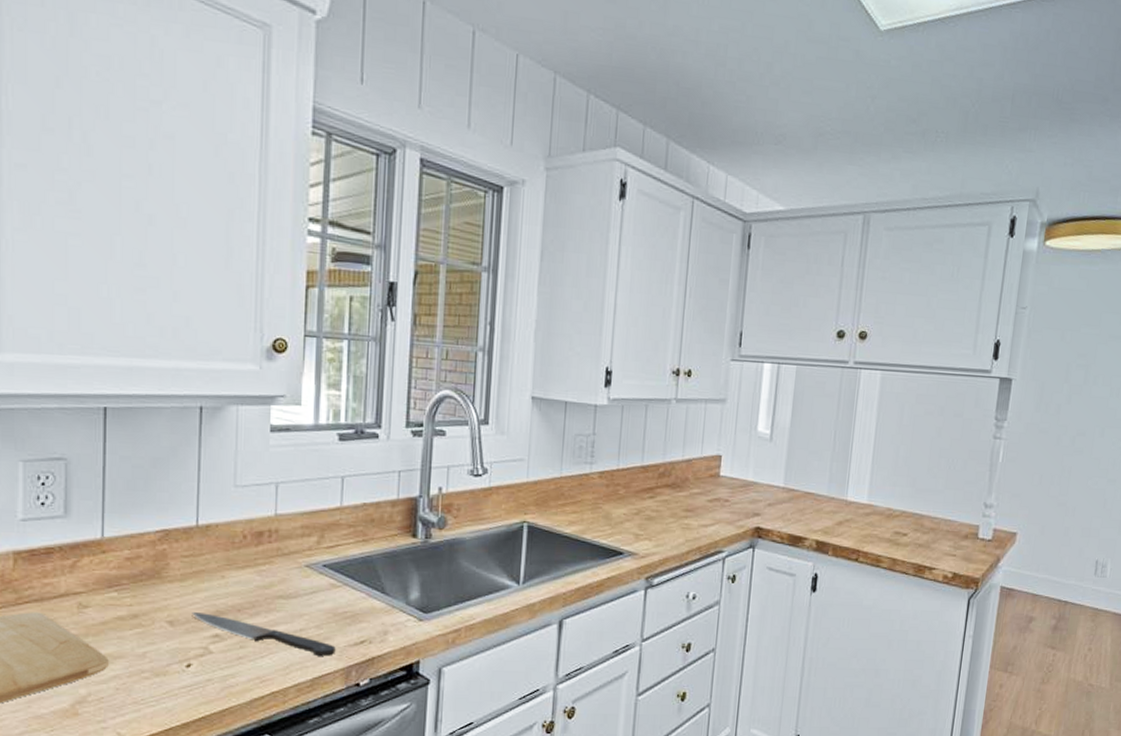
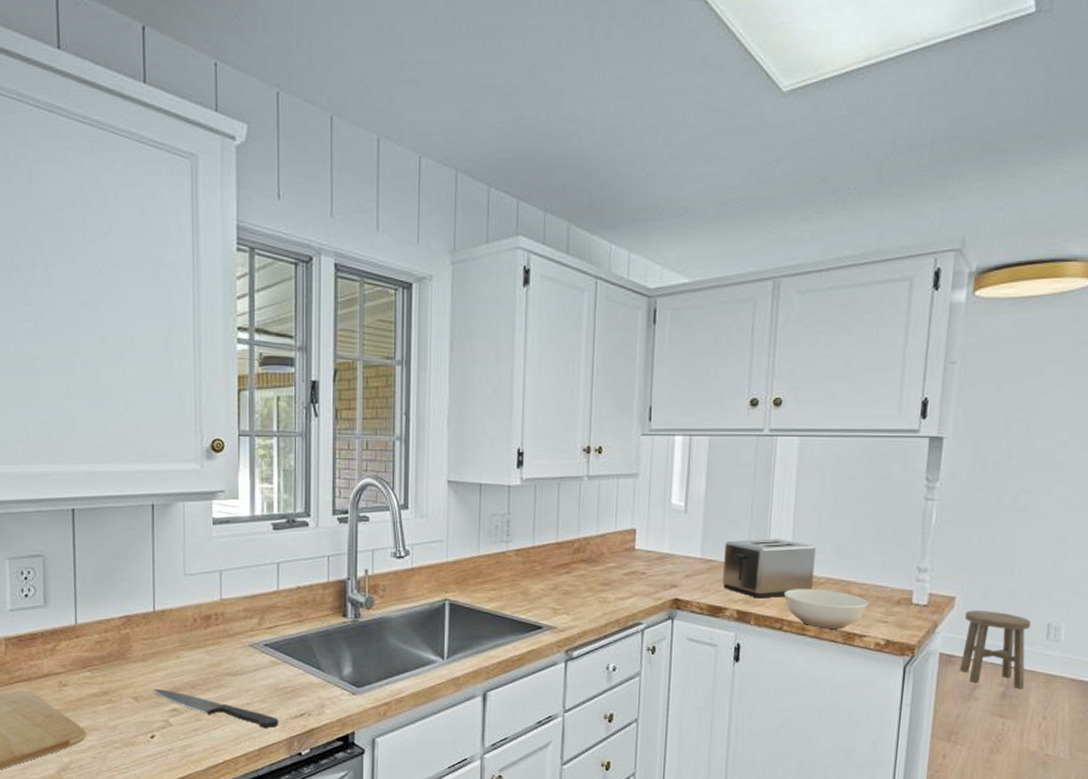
toaster: none [803,470,893,530] -> present [723,538,816,599]
bowl: none [860,520,939,562] -> present [783,589,869,630]
stool: none [1017,546,1082,621] -> present [959,610,1032,688]

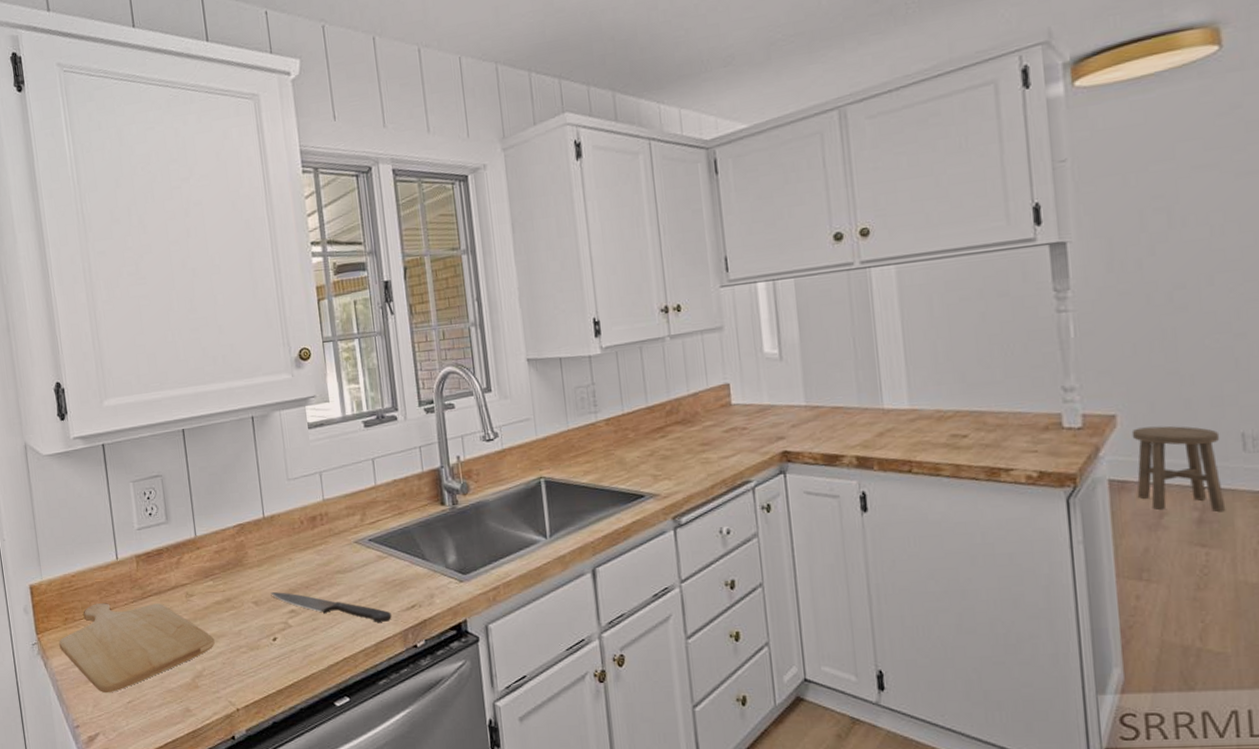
toaster: present [723,538,816,599] -> none [830,374,940,442]
bowl: present [783,589,869,630] -> none [906,423,1010,467]

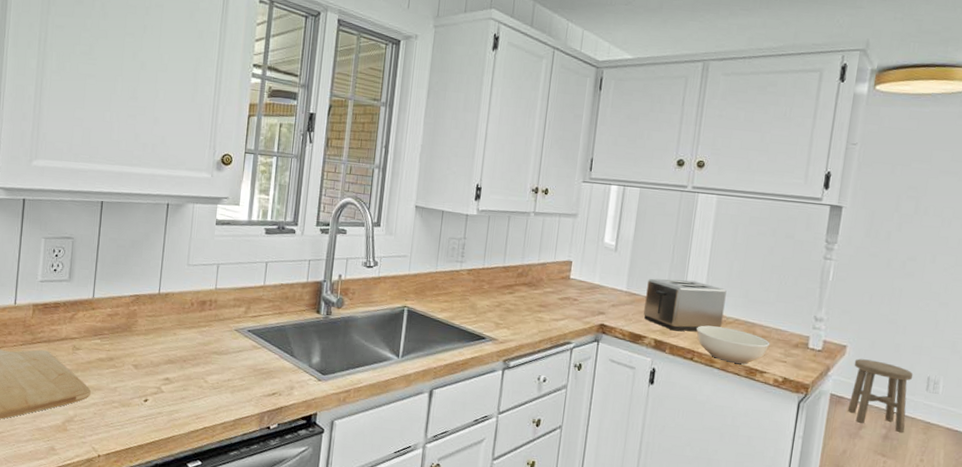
kitchen knife: present [270,592,392,622] -> none [151,359,254,403]
toaster: none [830,374,940,442] -> present [643,278,727,332]
bowl: none [906,423,1010,467] -> present [696,325,770,365]

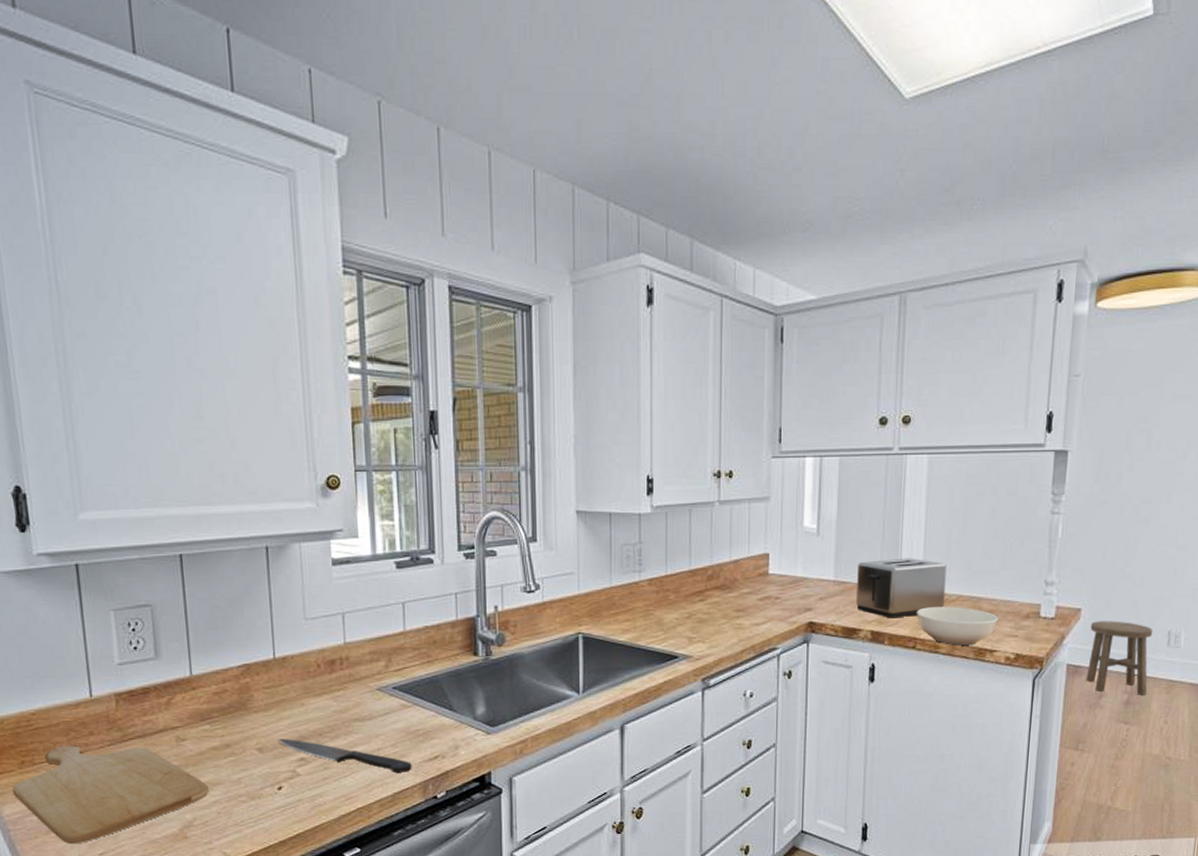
kitchen knife: none [151,359,254,403] -> present [278,739,412,773]

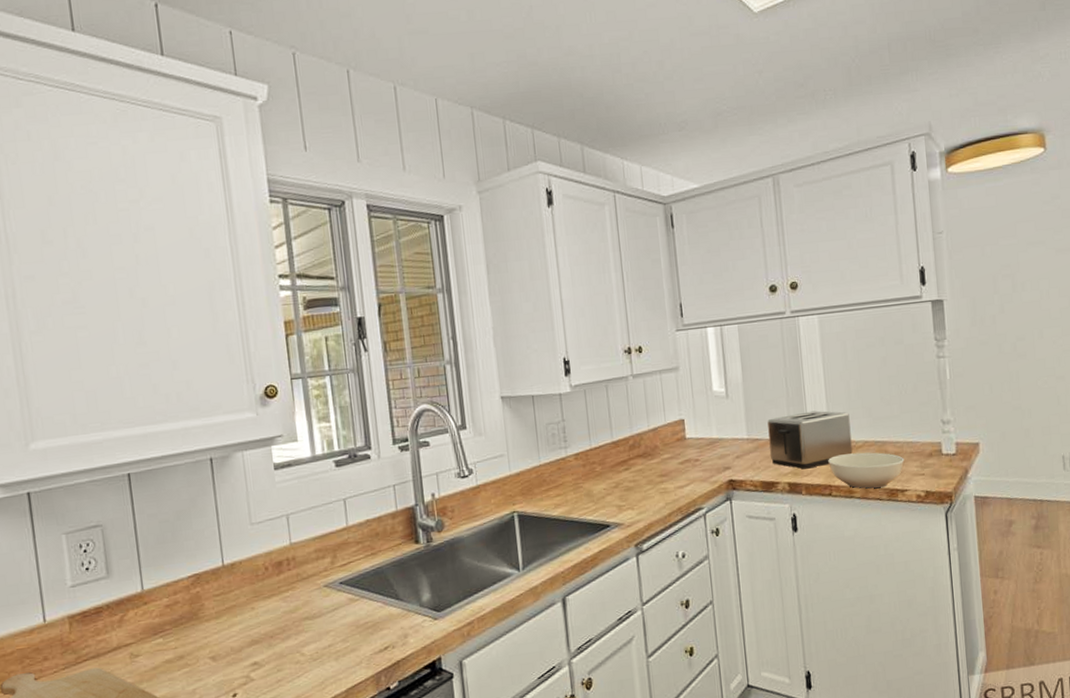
kitchen knife: present [278,739,412,773] -> none [230,644,364,668]
stool: present [1085,621,1153,695] -> none [990,451,1053,519]

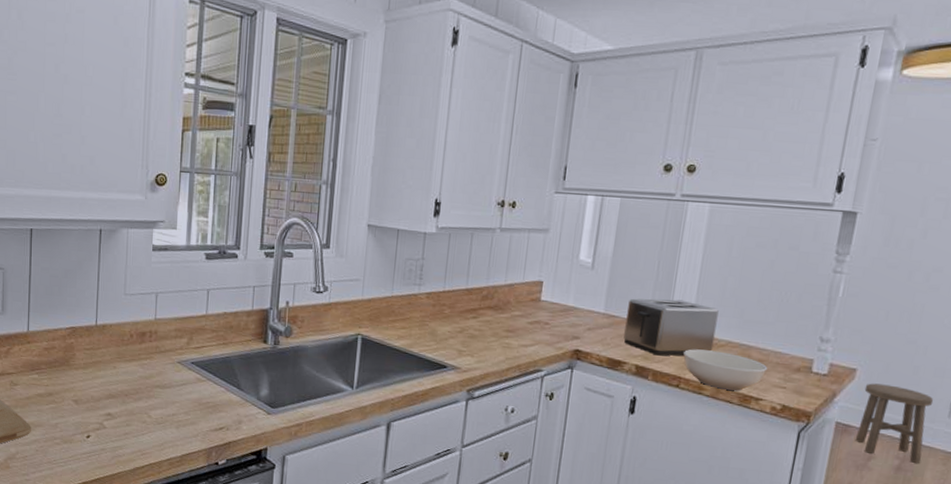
stool: none [990,451,1053,519] -> present [855,383,934,463]

